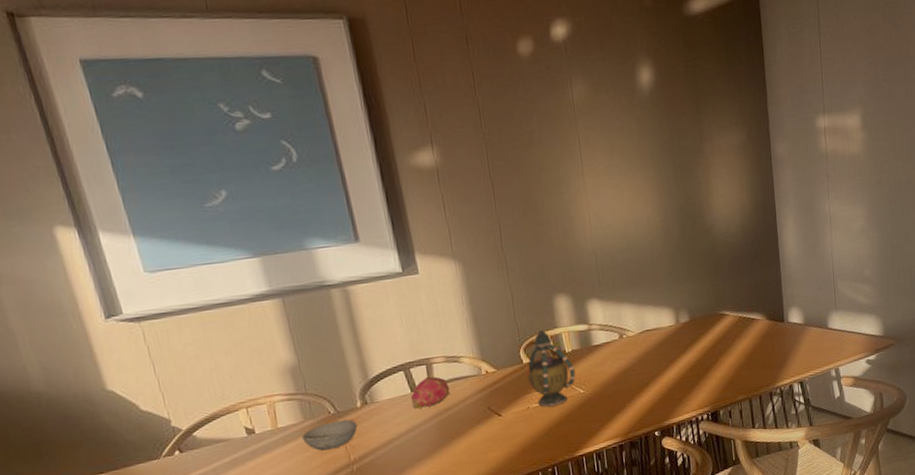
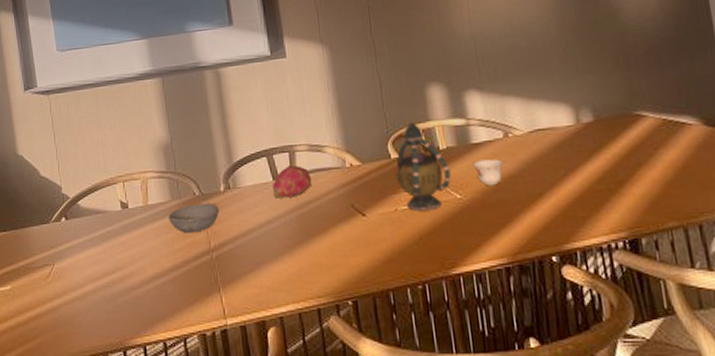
teacup: none [593,357,619,381] -> present [472,159,503,187]

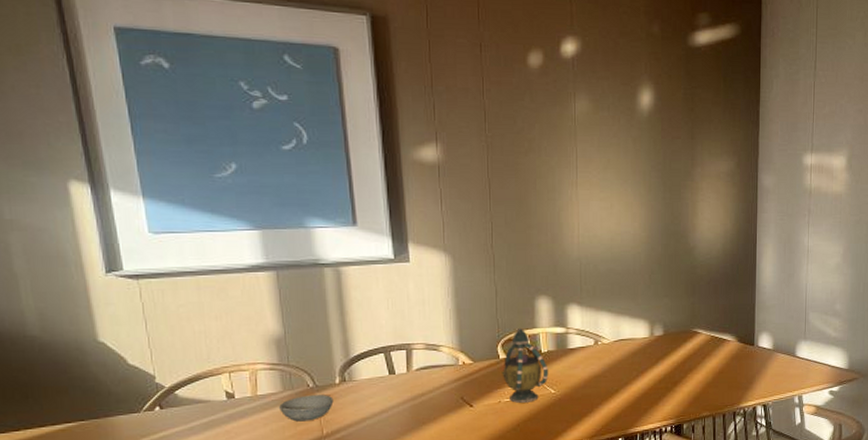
fruit: present [273,164,312,200] -> none [389,361,427,392]
teacup: present [472,159,503,187] -> none [567,362,591,384]

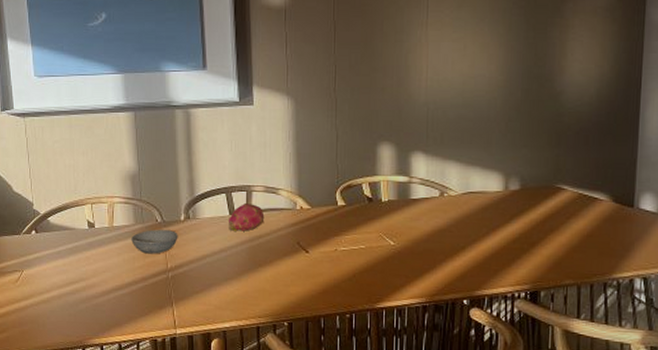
fruit: none [389,361,427,392] -> present [229,202,265,232]
teapot: present [501,327,549,403] -> none [339,174,389,253]

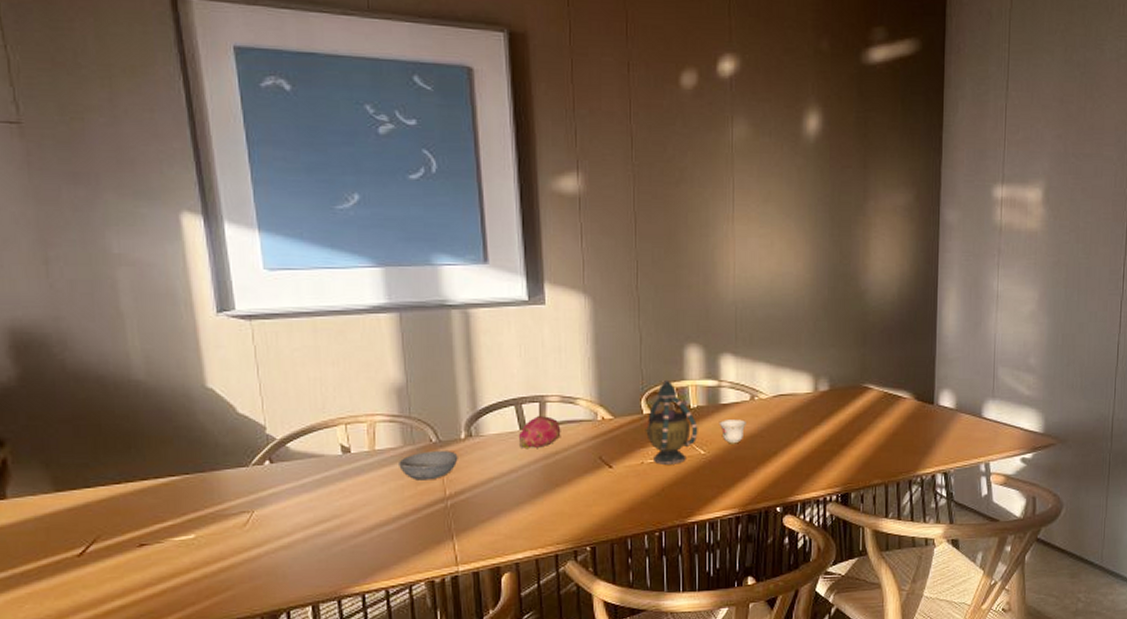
teapot: none [339,174,389,253] -> present [645,379,698,465]
teacup: none [408,214,435,237] -> present [719,419,746,444]

